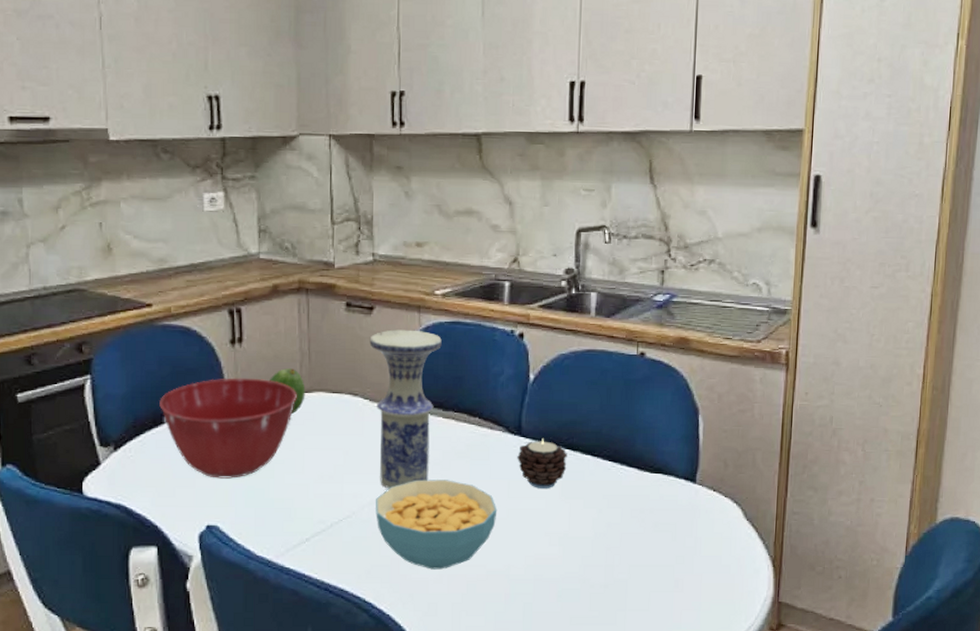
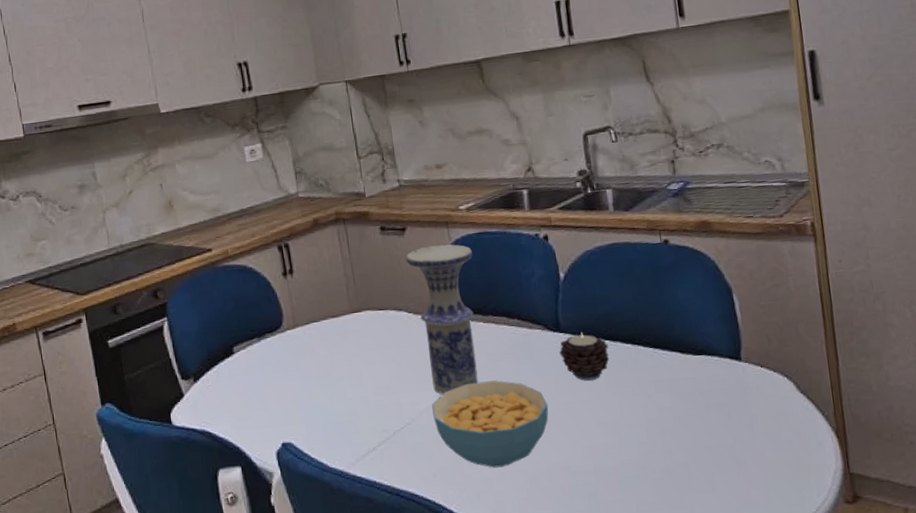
mixing bowl: present [159,377,297,479] -> none [228,304,348,399]
fruit: present [270,368,306,414] -> none [321,292,355,333]

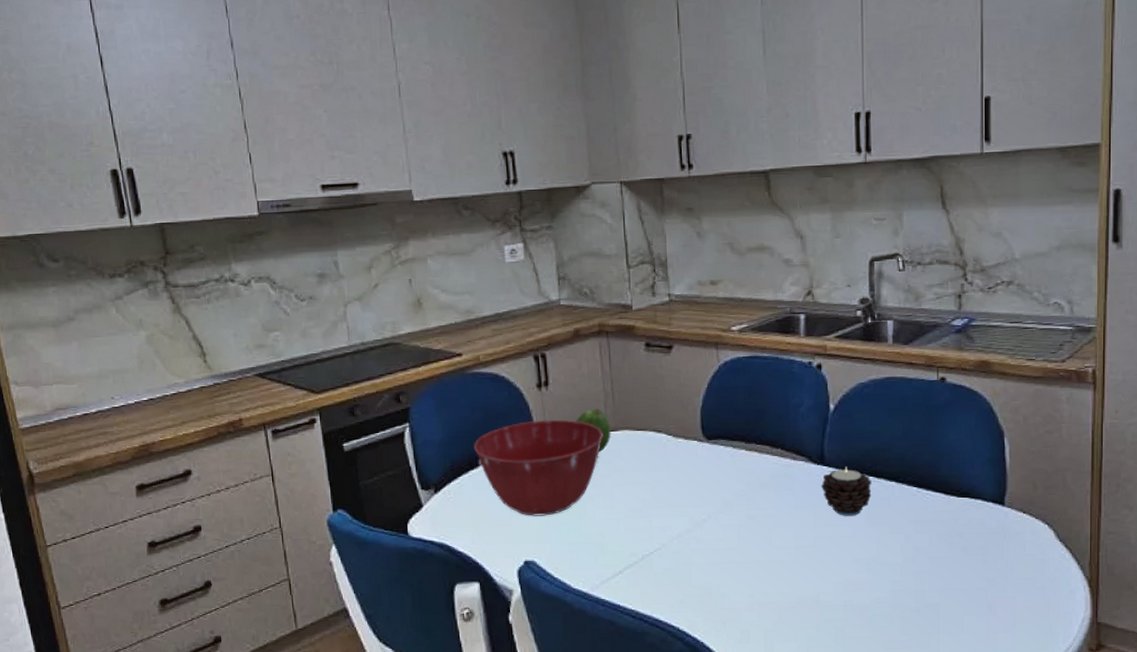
mixing bowl: none [228,304,348,399] -> present [474,419,603,516]
fruit: none [321,292,355,333] -> present [576,409,611,452]
vase: present [405,244,479,394] -> none [670,366,741,521]
cereal bowl: present [432,380,549,468] -> none [684,510,804,598]

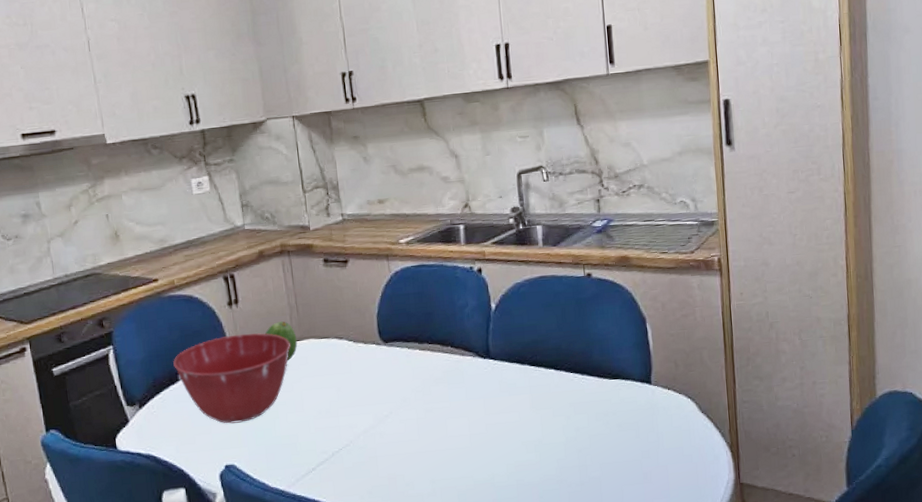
candle: present [821,467,872,516] -> none [489,359,534,404]

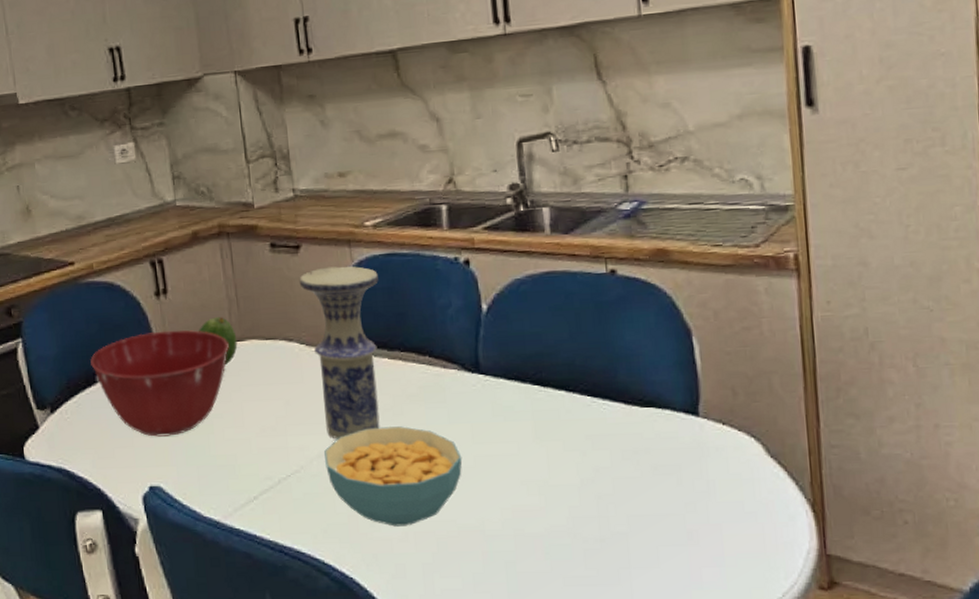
vase: none [347,276,413,417] -> present [299,266,380,440]
cereal bowl: none [369,404,477,485] -> present [324,426,463,527]

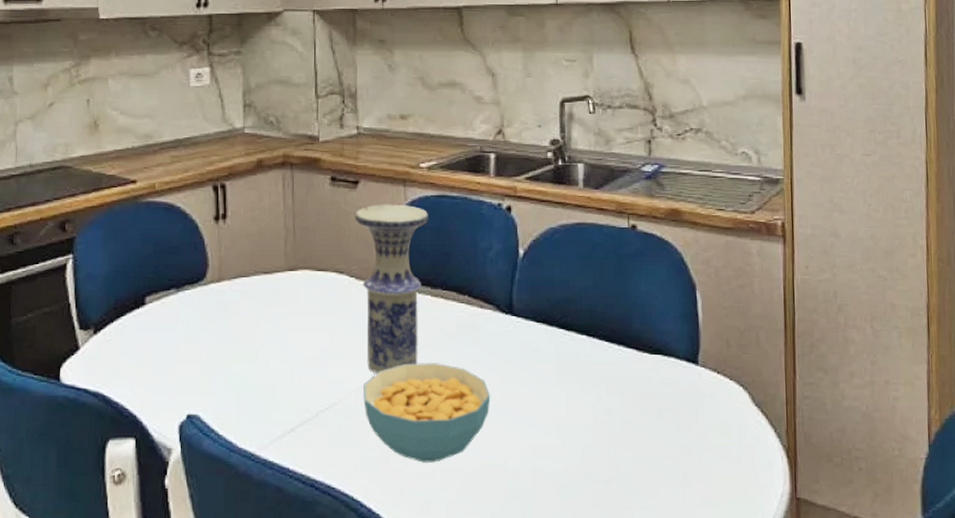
mixing bowl: present [90,330,229,437] -> none [141,256,281,363]
fruit: present [199,317,238,364] -> none [254,245,290,293]

